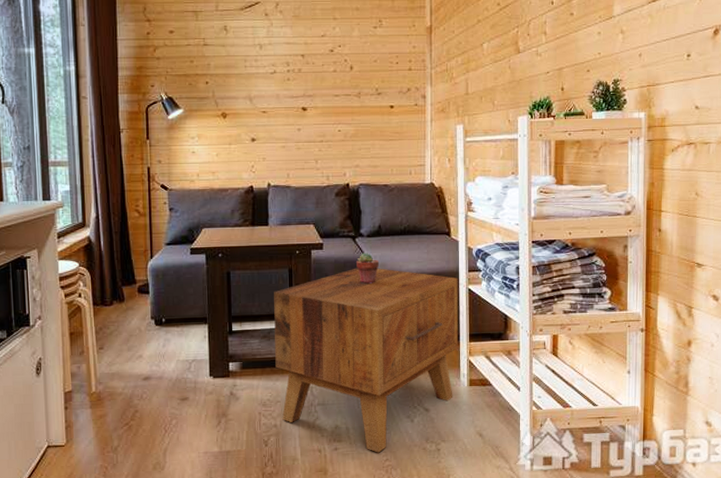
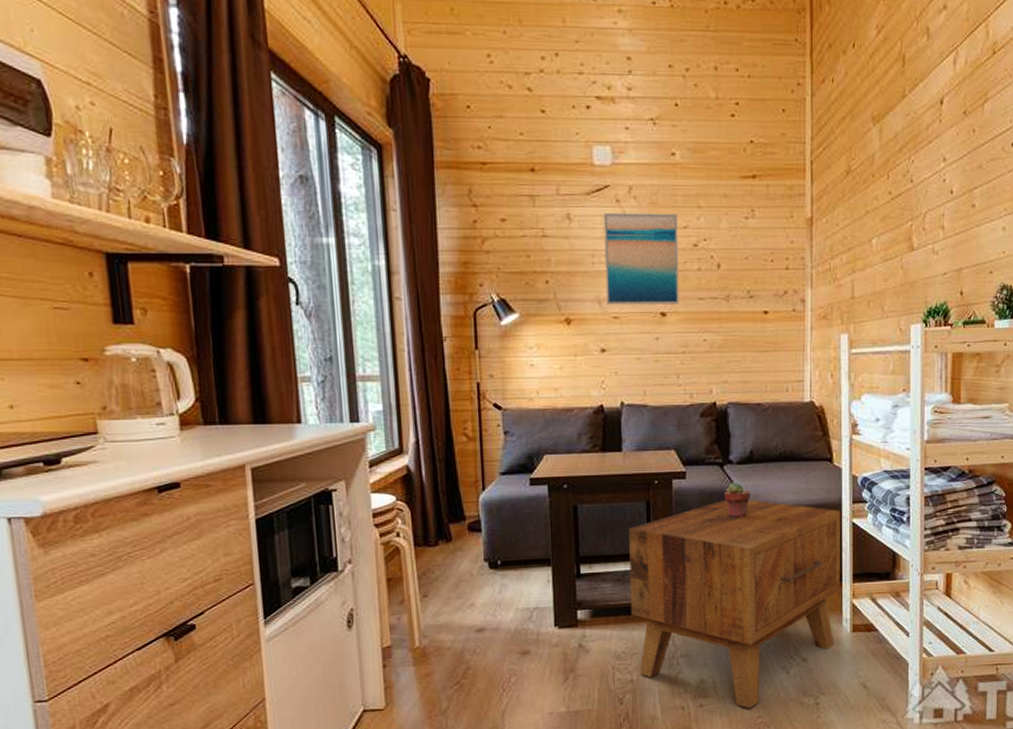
wall art: none [255,24,318,101] -> present [604,212,679,305]

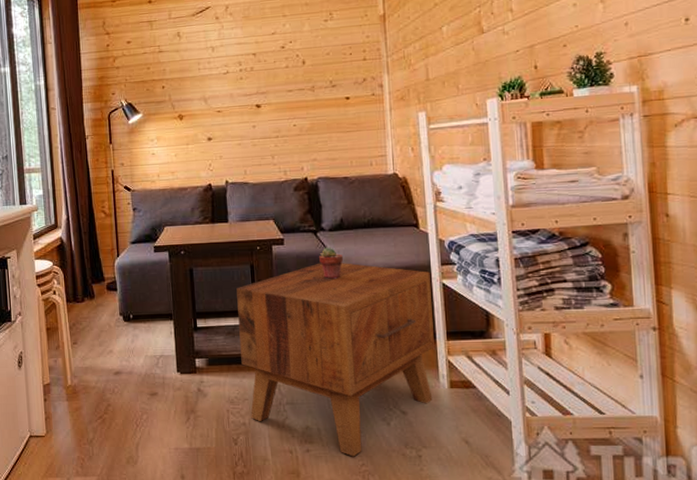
wall art: present [604,212,679,305] -> none [206,23,271,102]

